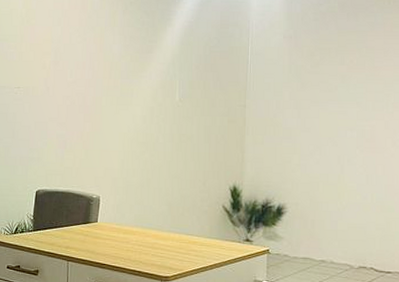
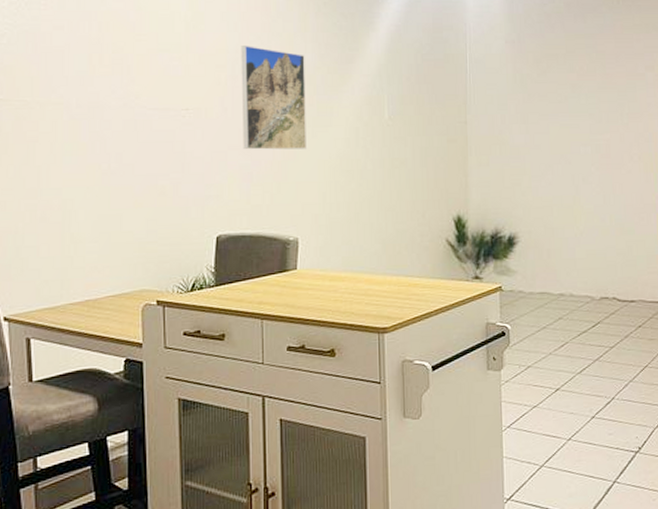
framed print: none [60,37,113,123] -> present [241,46,306,150]

